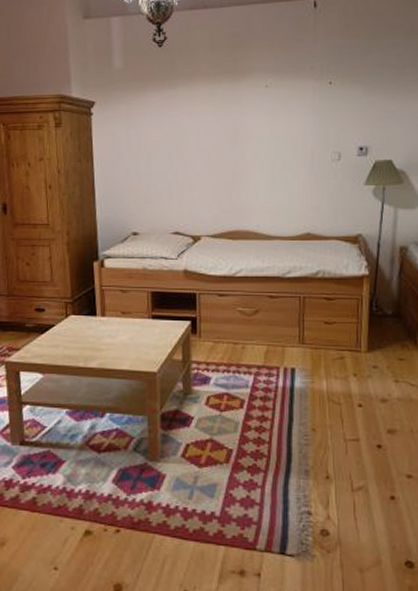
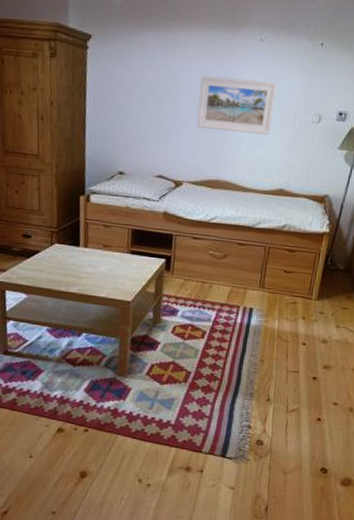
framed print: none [209,125,289,179] -> present [196,75,277,135]

